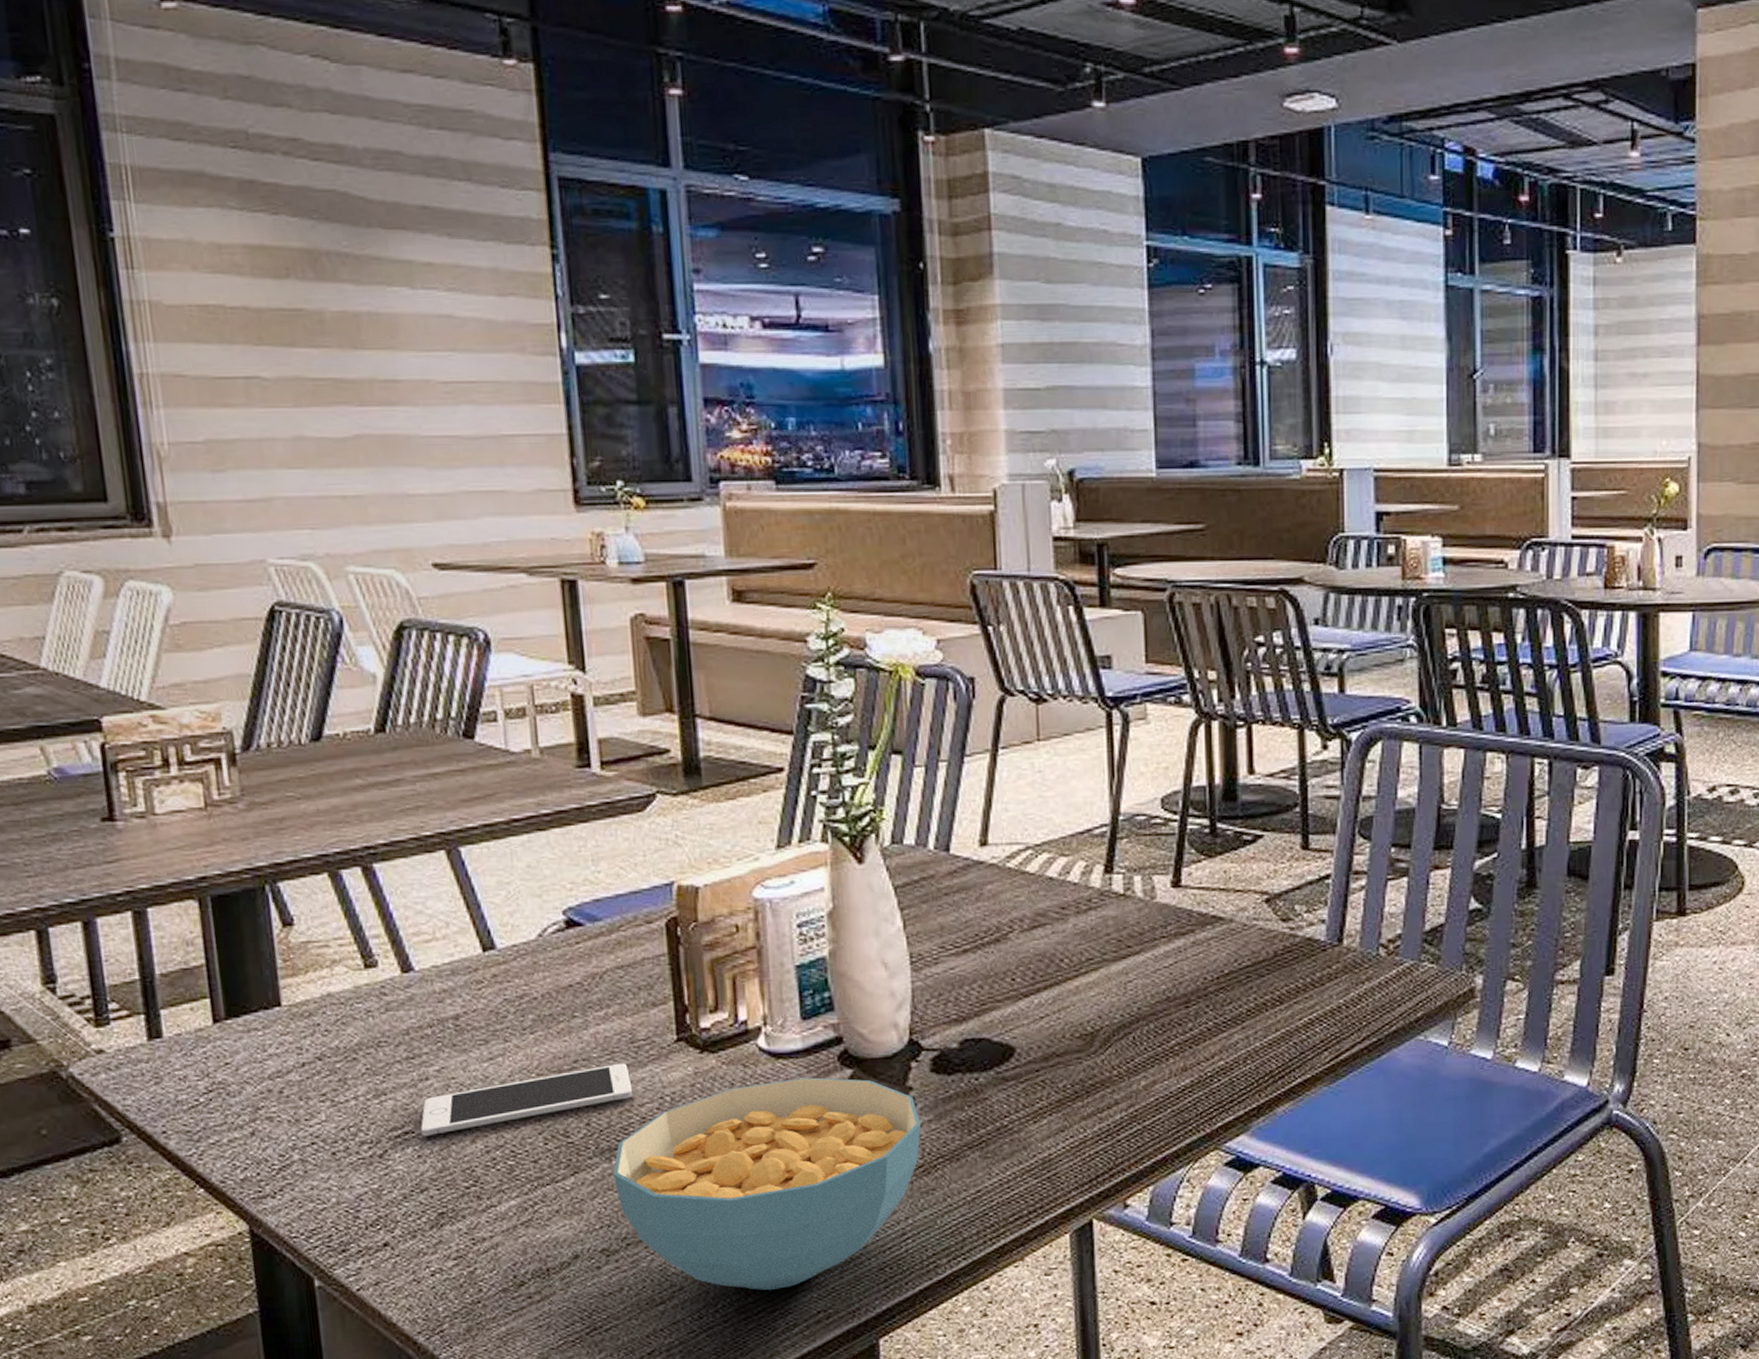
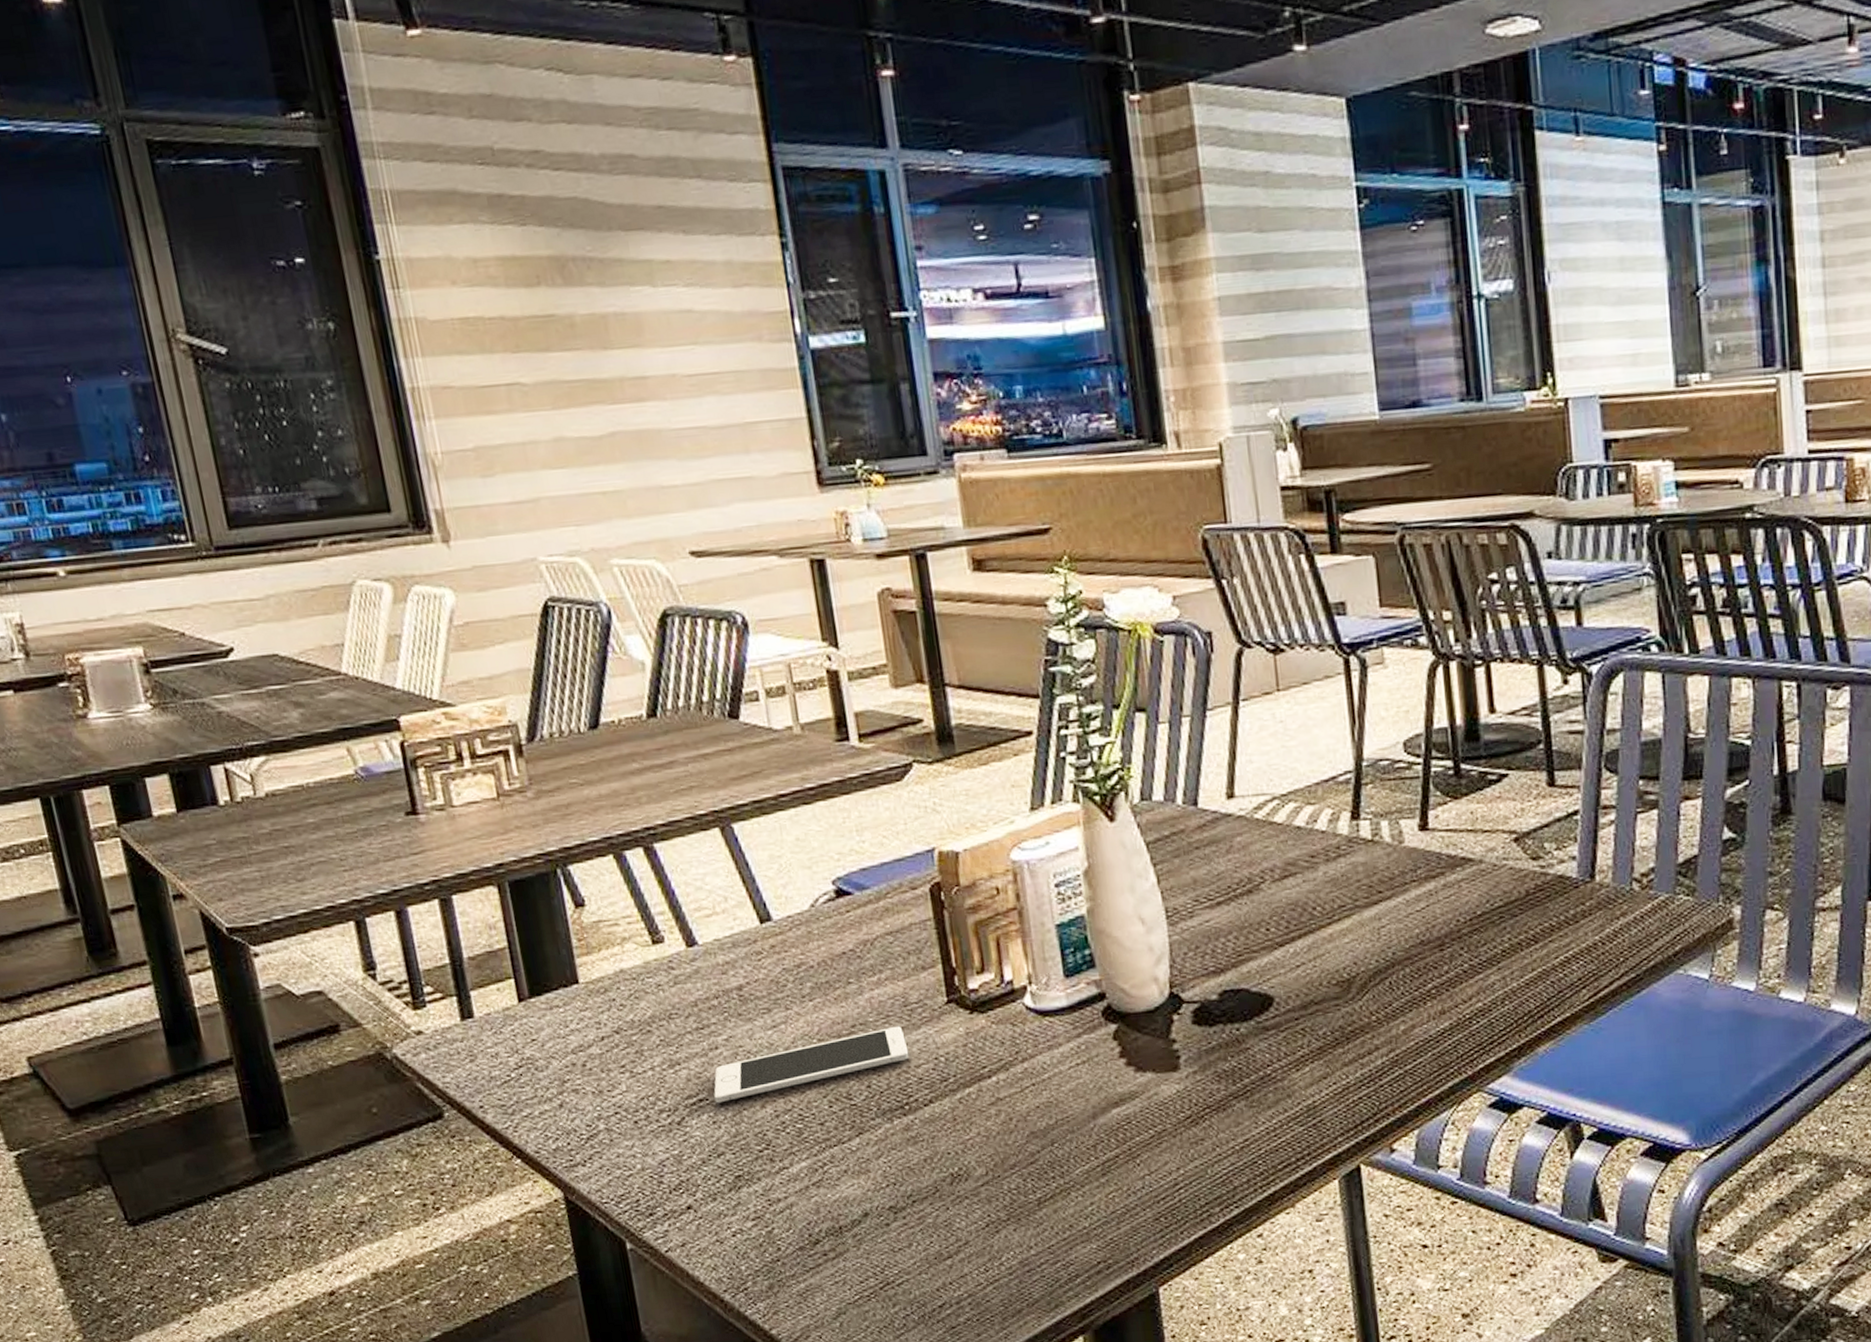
cereal bowl: present [612,1077,921,1291] -> none [895,1033,1187,1243]

